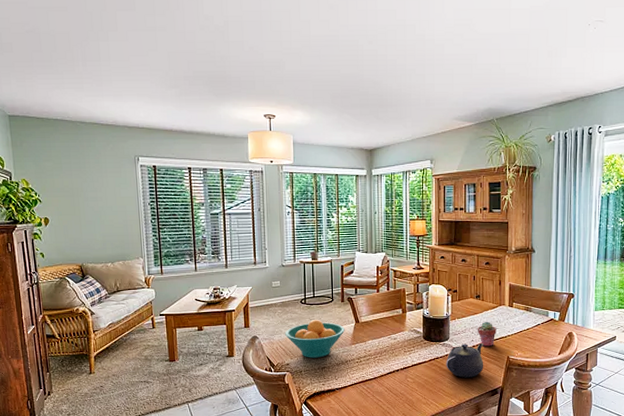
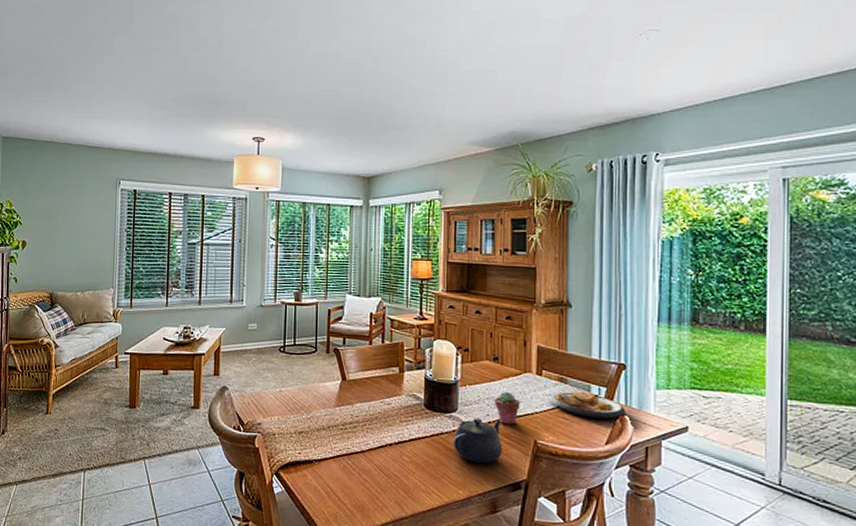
fruit bowl: present [285,319,345,358] -> none [259,371,329,420]
plate: none [519,317,574,336] -> present [550,391,626,419]

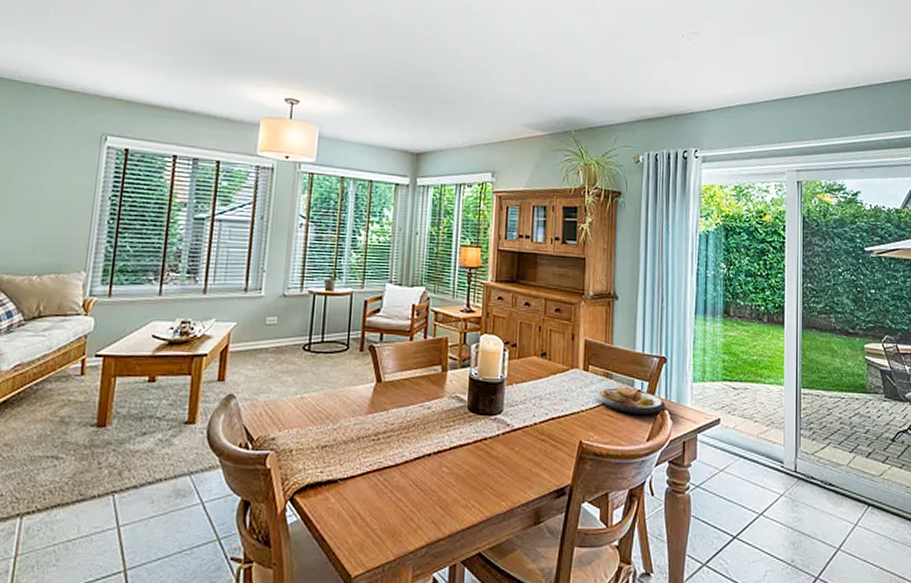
teapot: present [452,418,503,464] -> none [496,419,548,470]
potted succulent: present [494,391,520,425] -> none [540,388,567,425]

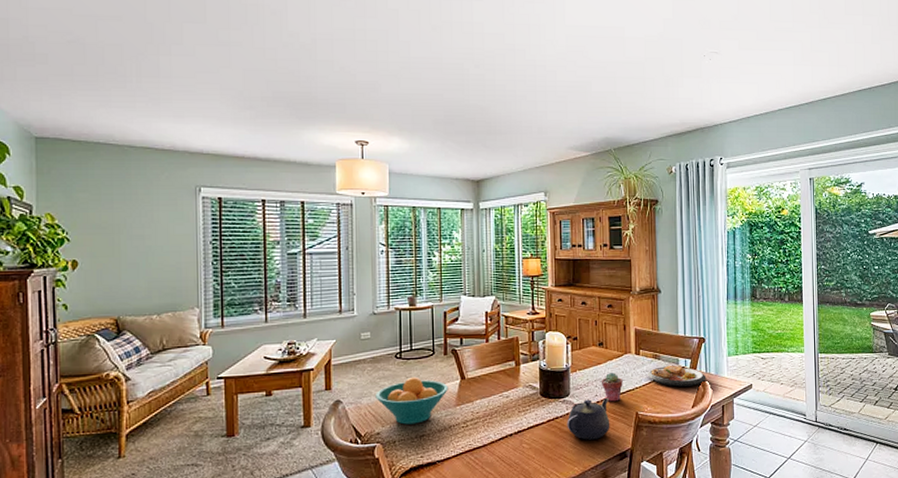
fruit bowl: none [275,374,361,431] -> present [375,376,448,425]
teapot: none [496,419,548,470] -> present [567,398,610,440]
potted succulent: none [540,388,567,425] -> present [601,371,623,402]

